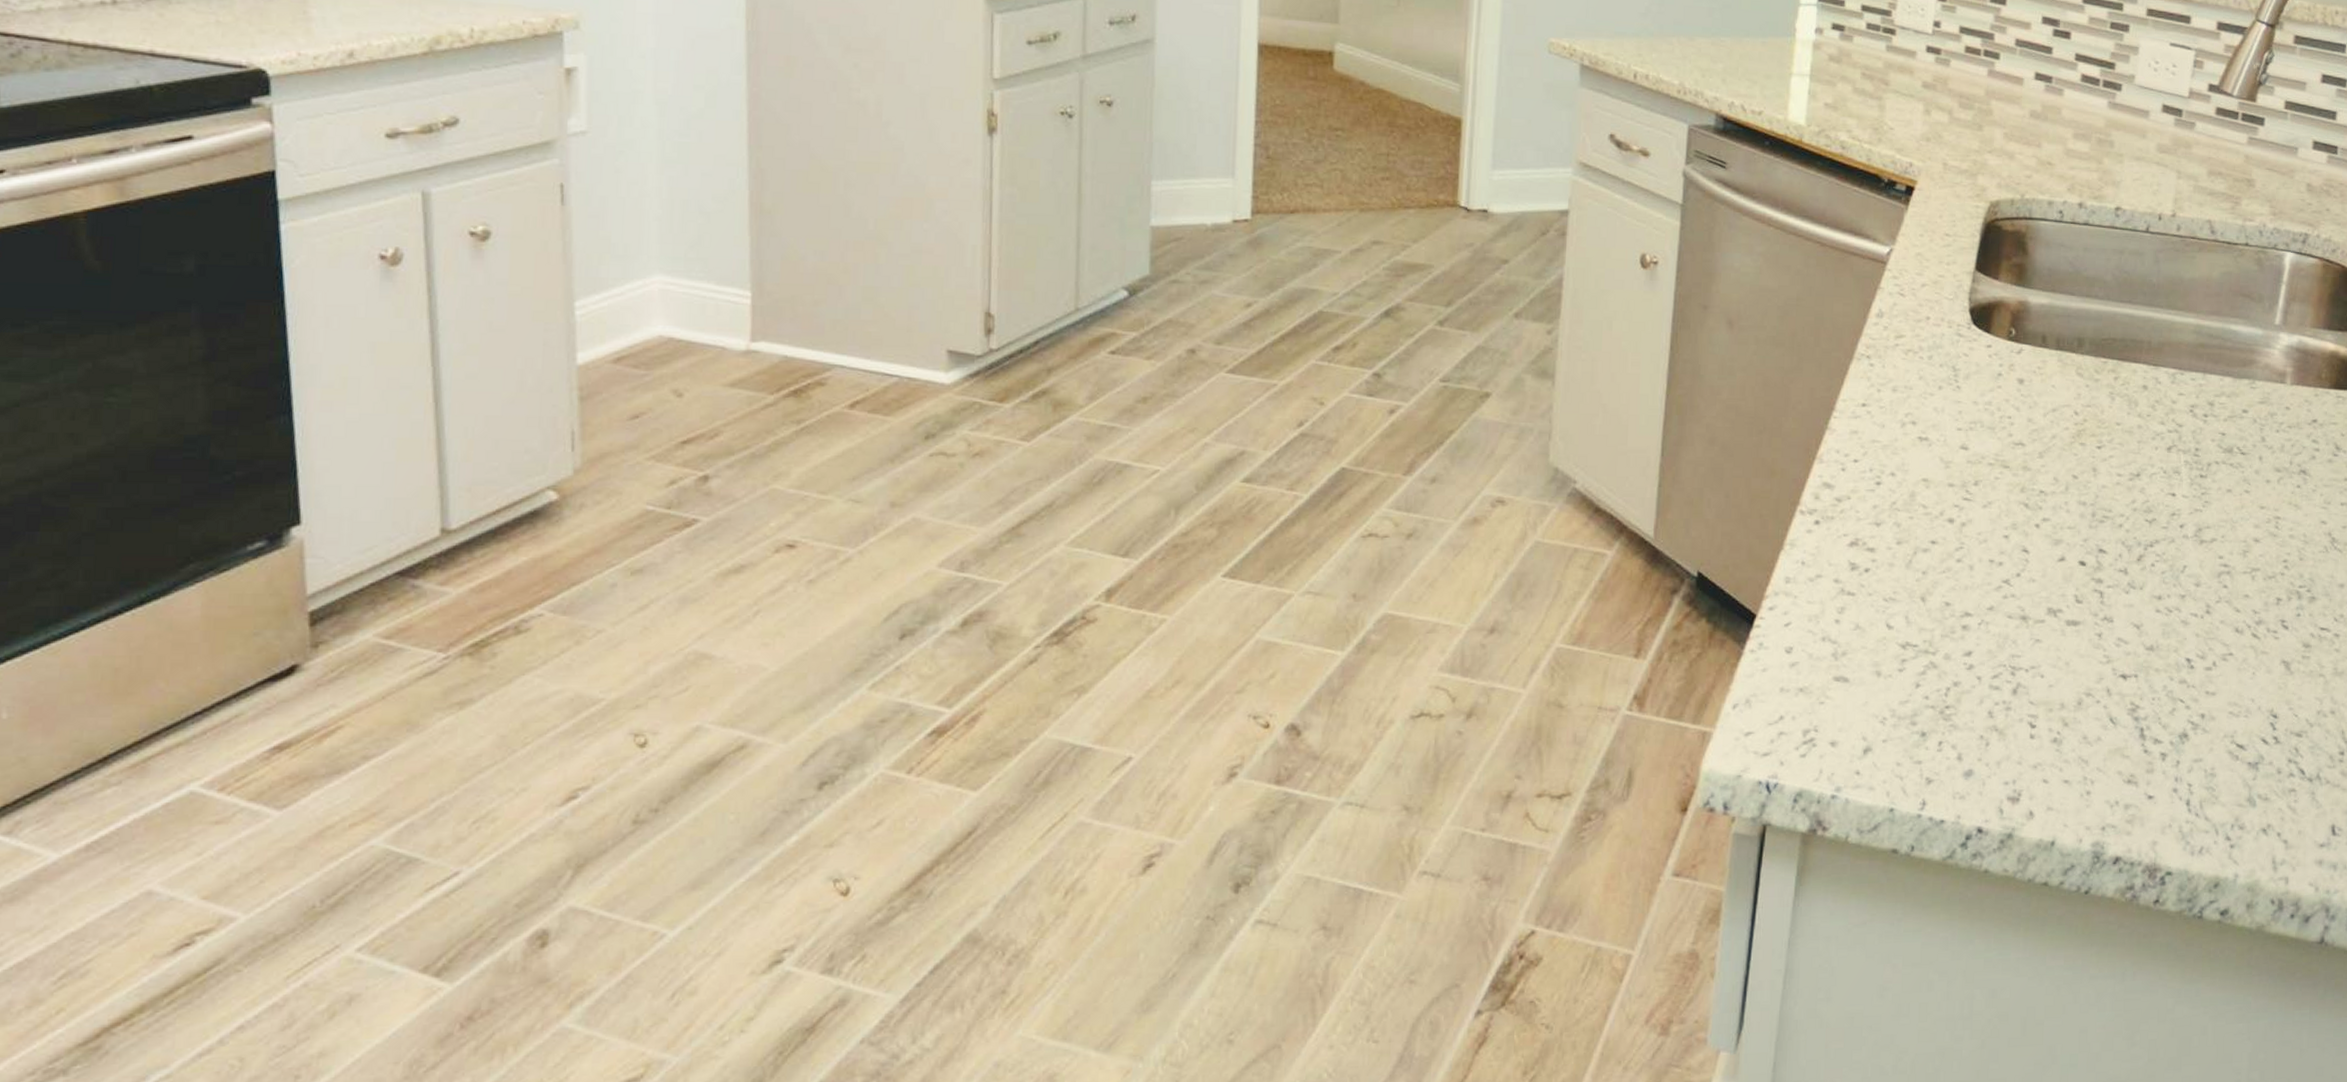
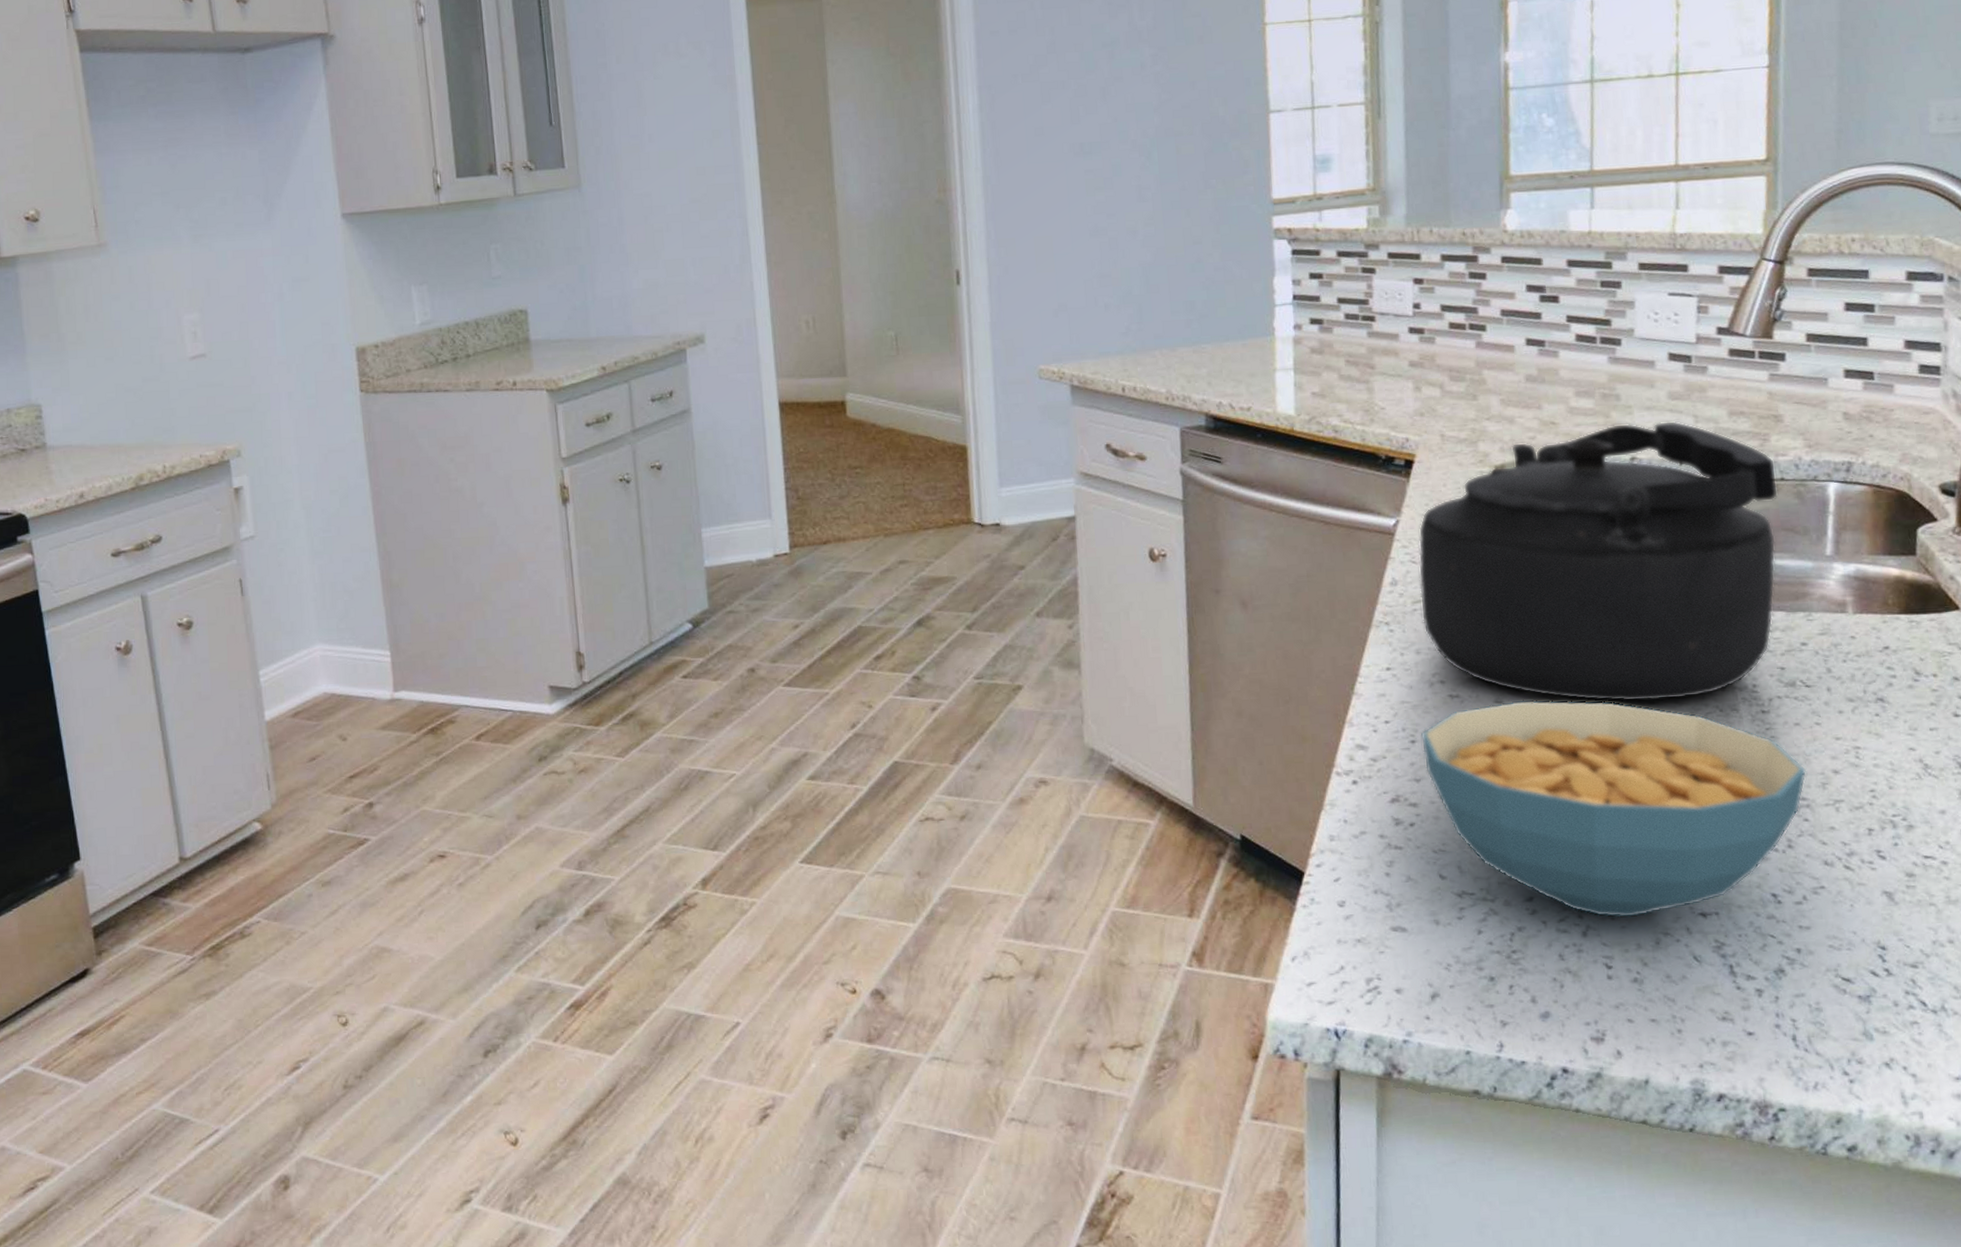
cereal bowl: none [1886,447,2232,677] -> present [1420,700,1807,919]
kettle: none [1902,171,2243,458] -> present [1418,420,1778,702]

